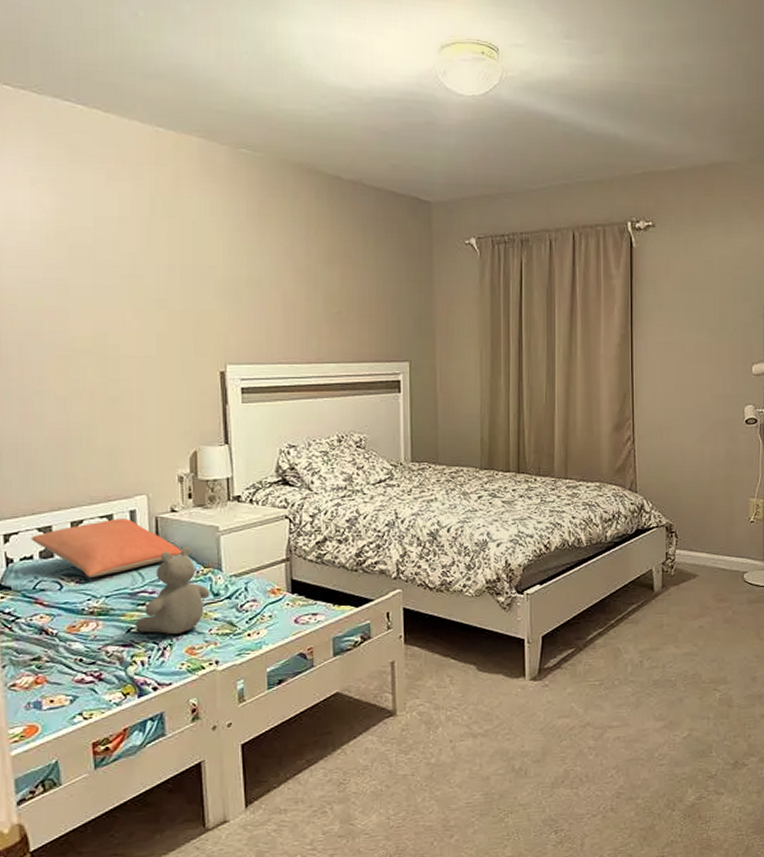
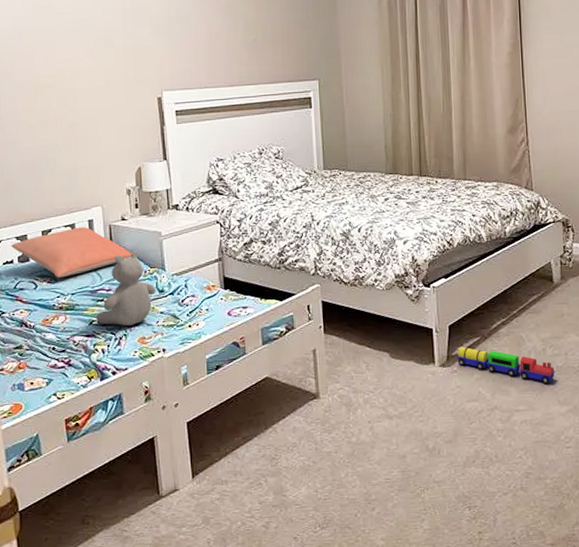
toy train: none [549,658,652,699] -> present [457,346,555,385]

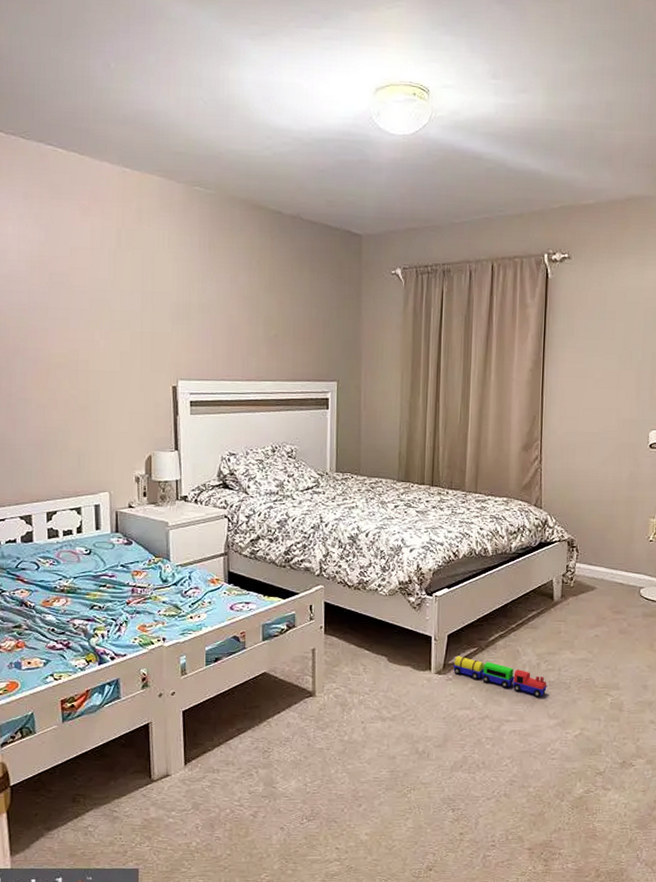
pillow: present [11,227,132,278] -> none [14,511,138,561]
teddy bear: present [96,249,156,327] -> none [98,538,160,614]

